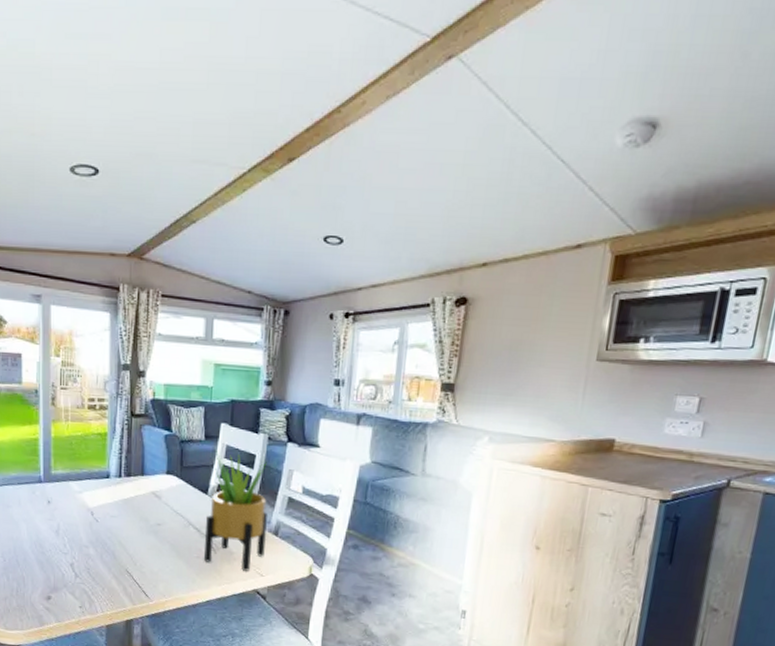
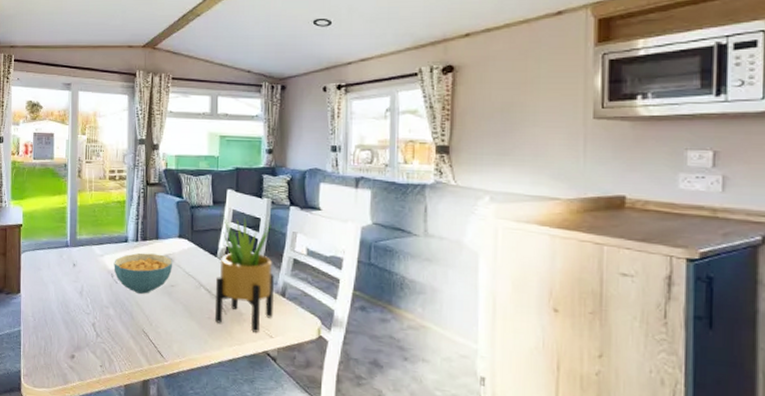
cereal bowl: none [94,489,160,533] -> present [114,253,173,294]

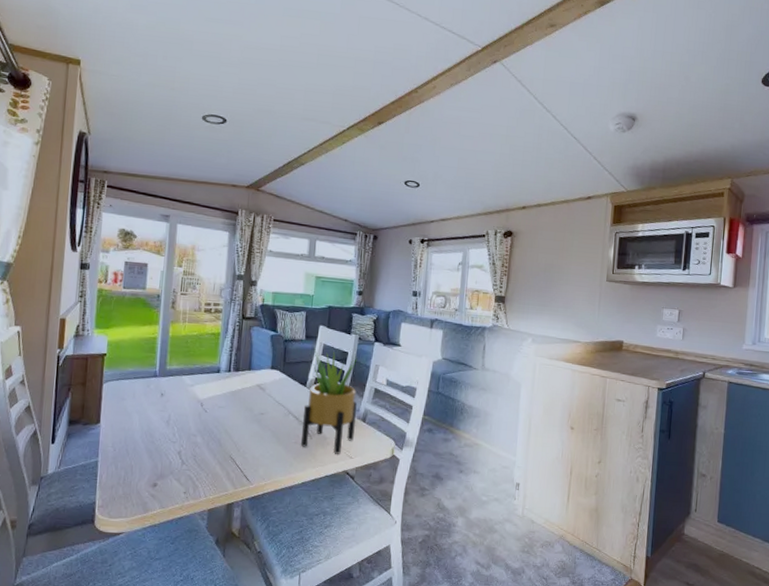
cereal bowl: present [114,253,173,294] -> none [204,383,264,422]

